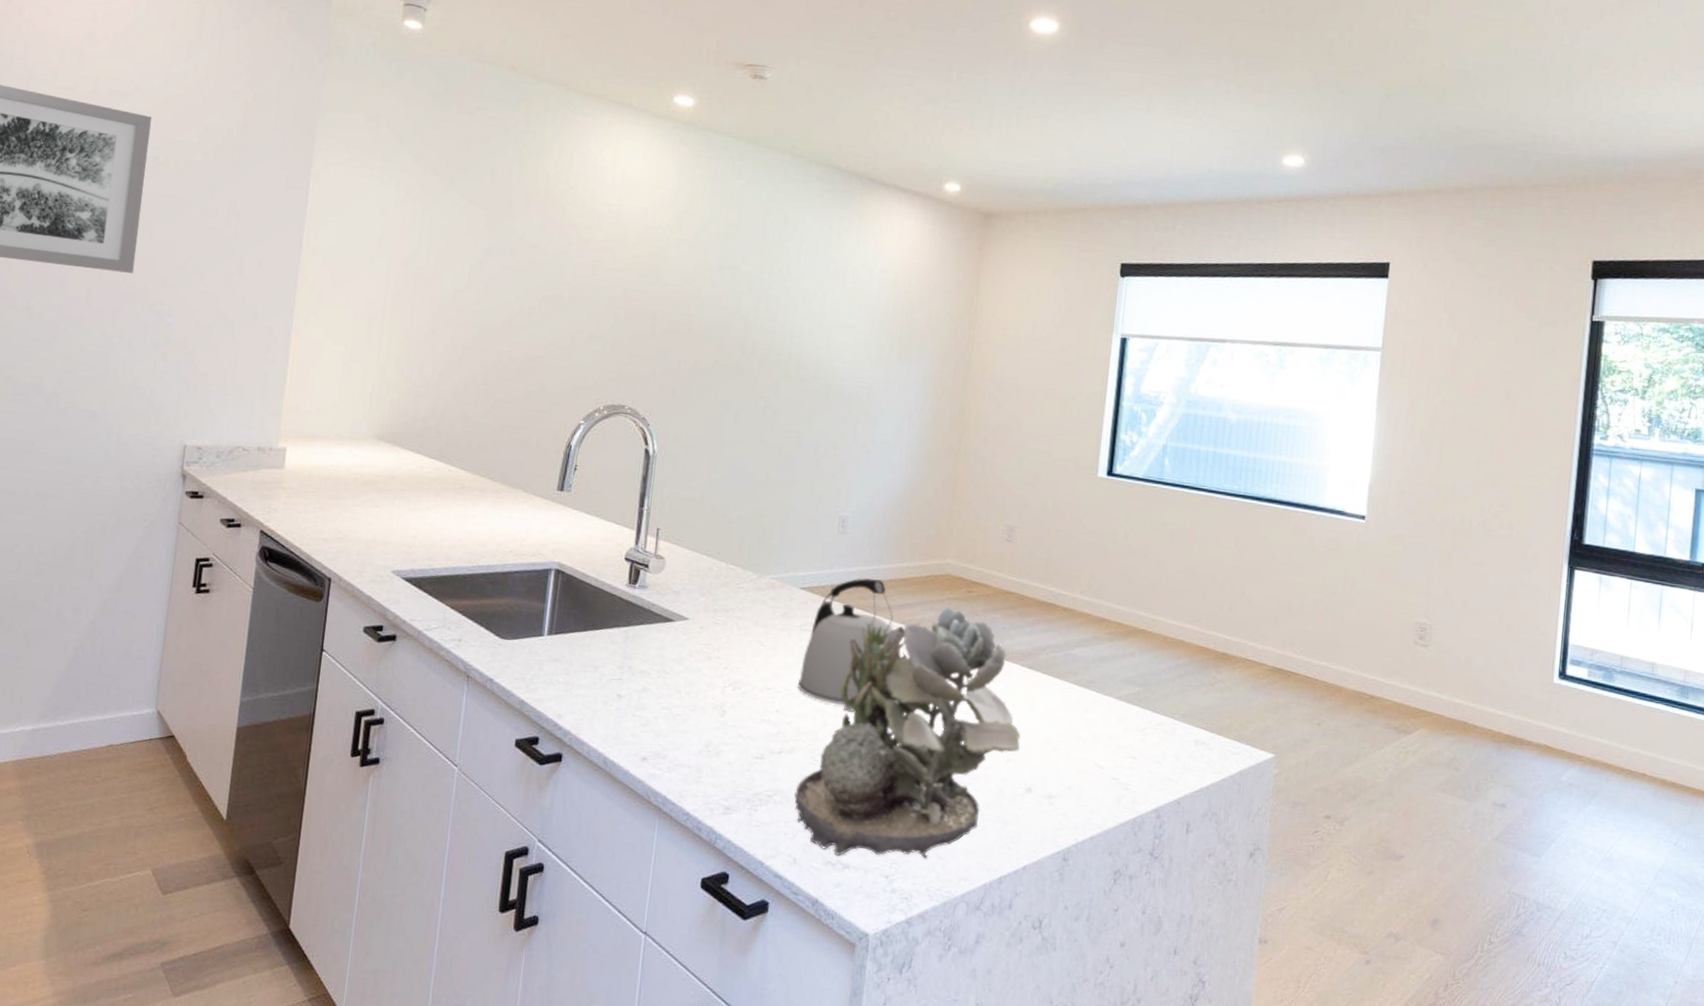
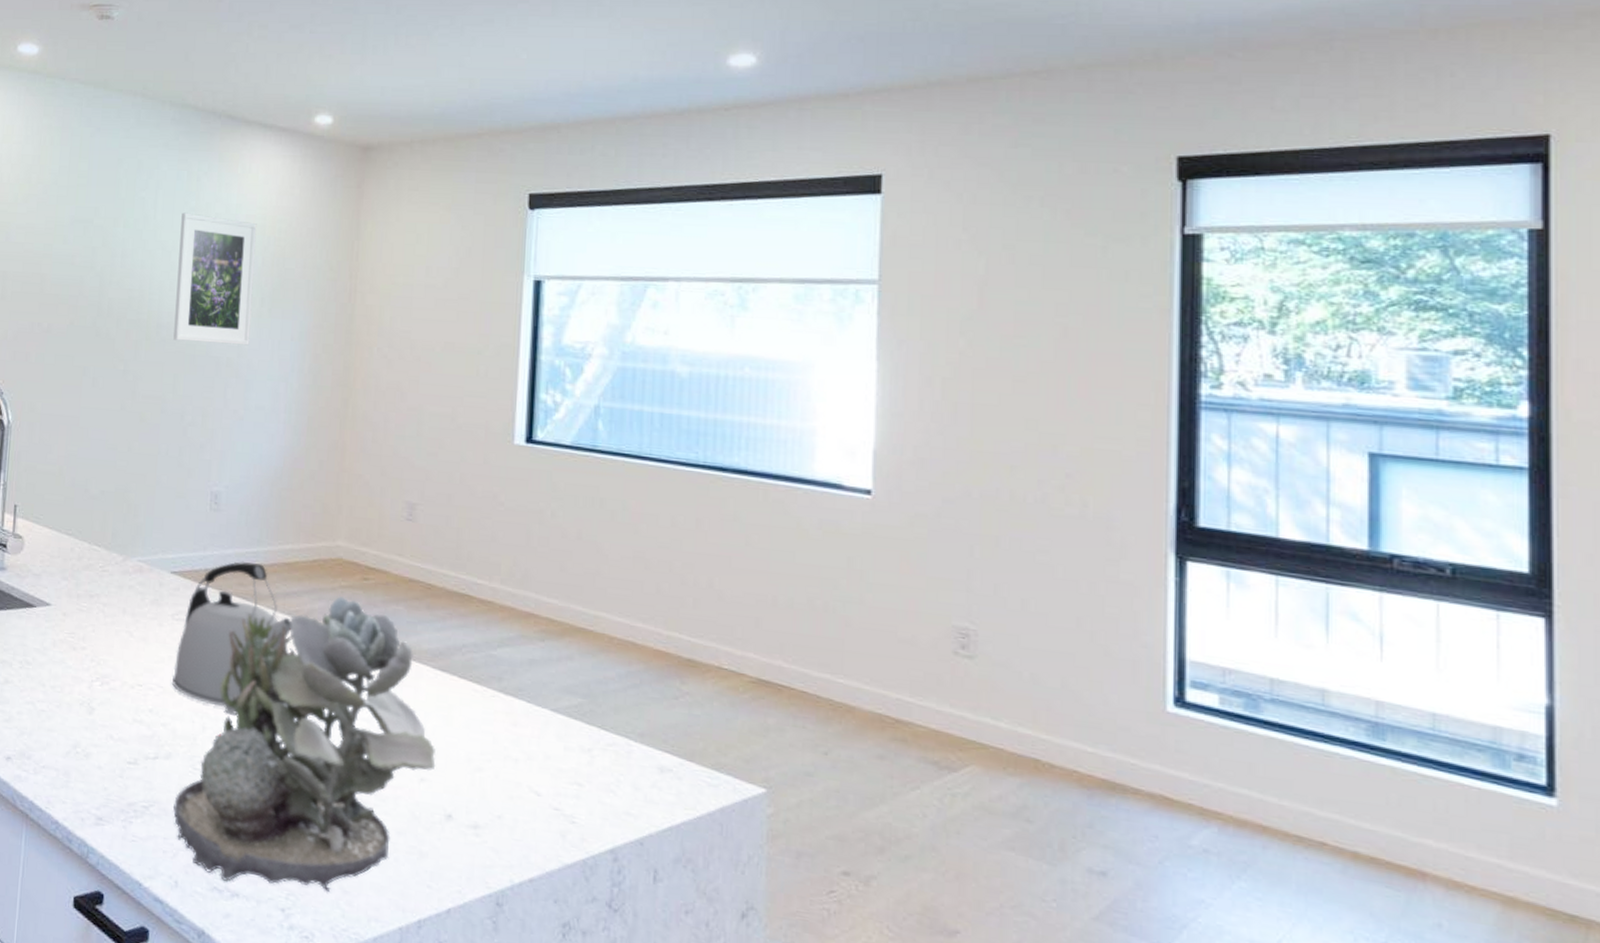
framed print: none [811,264,890,387] -> present [173,212,257,346]

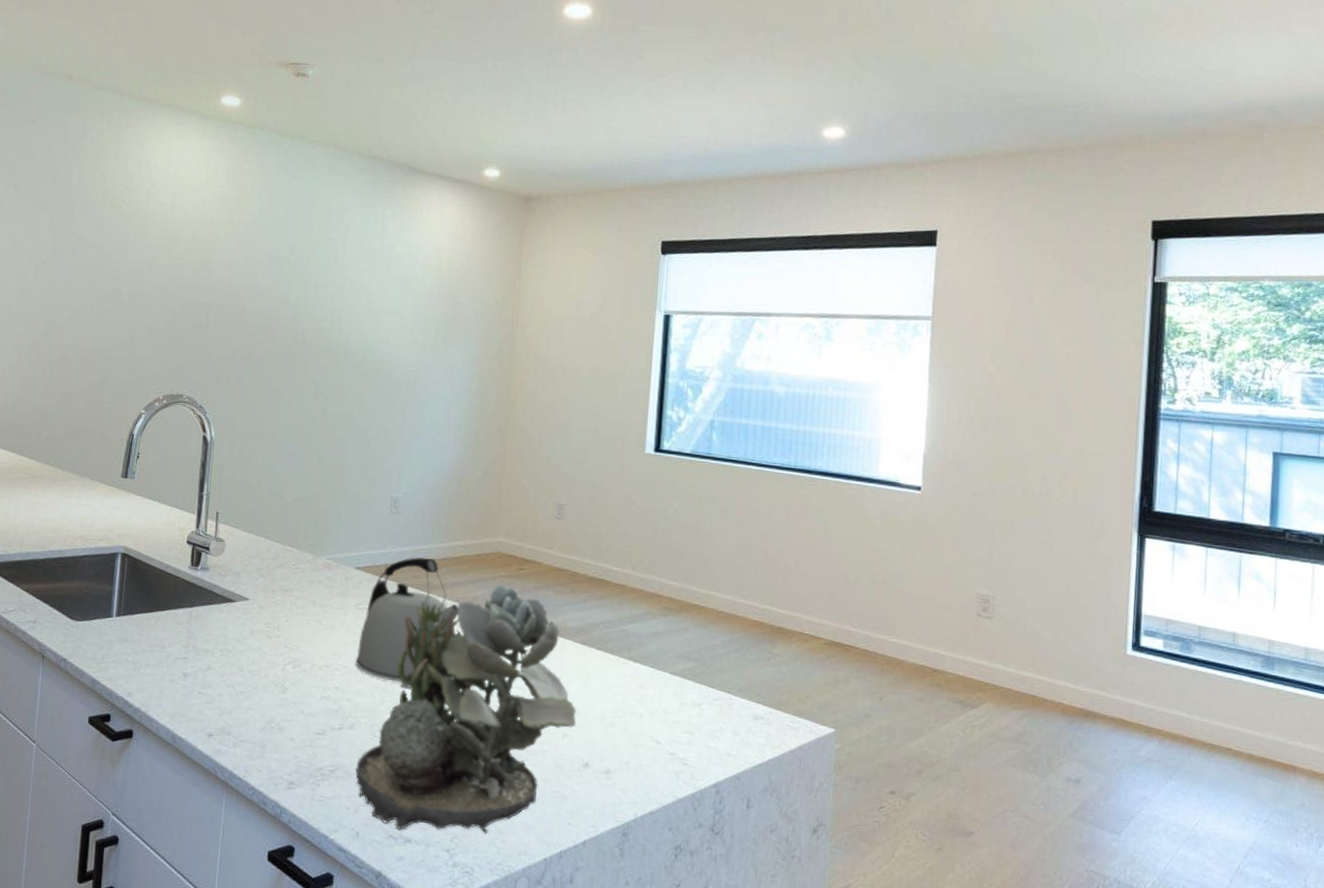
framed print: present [173,212,257,346] -> none [359,252,433,370]

